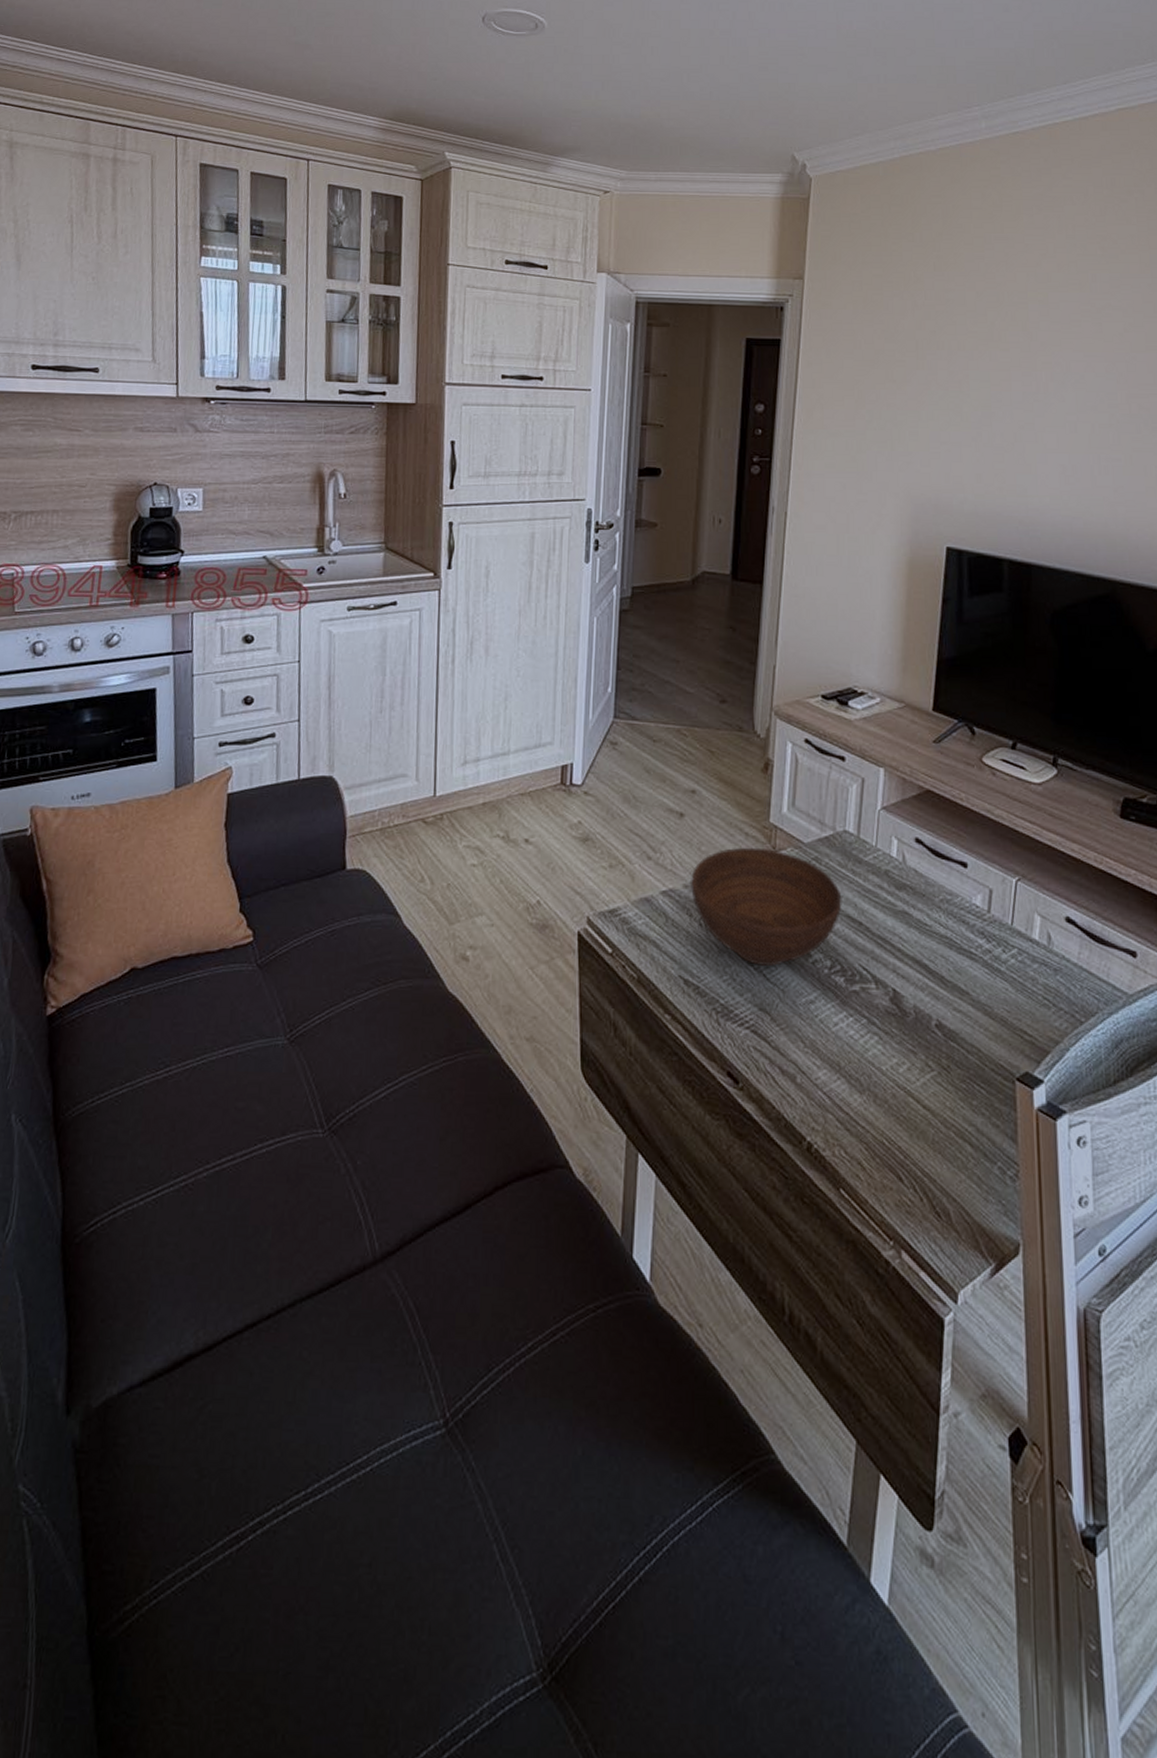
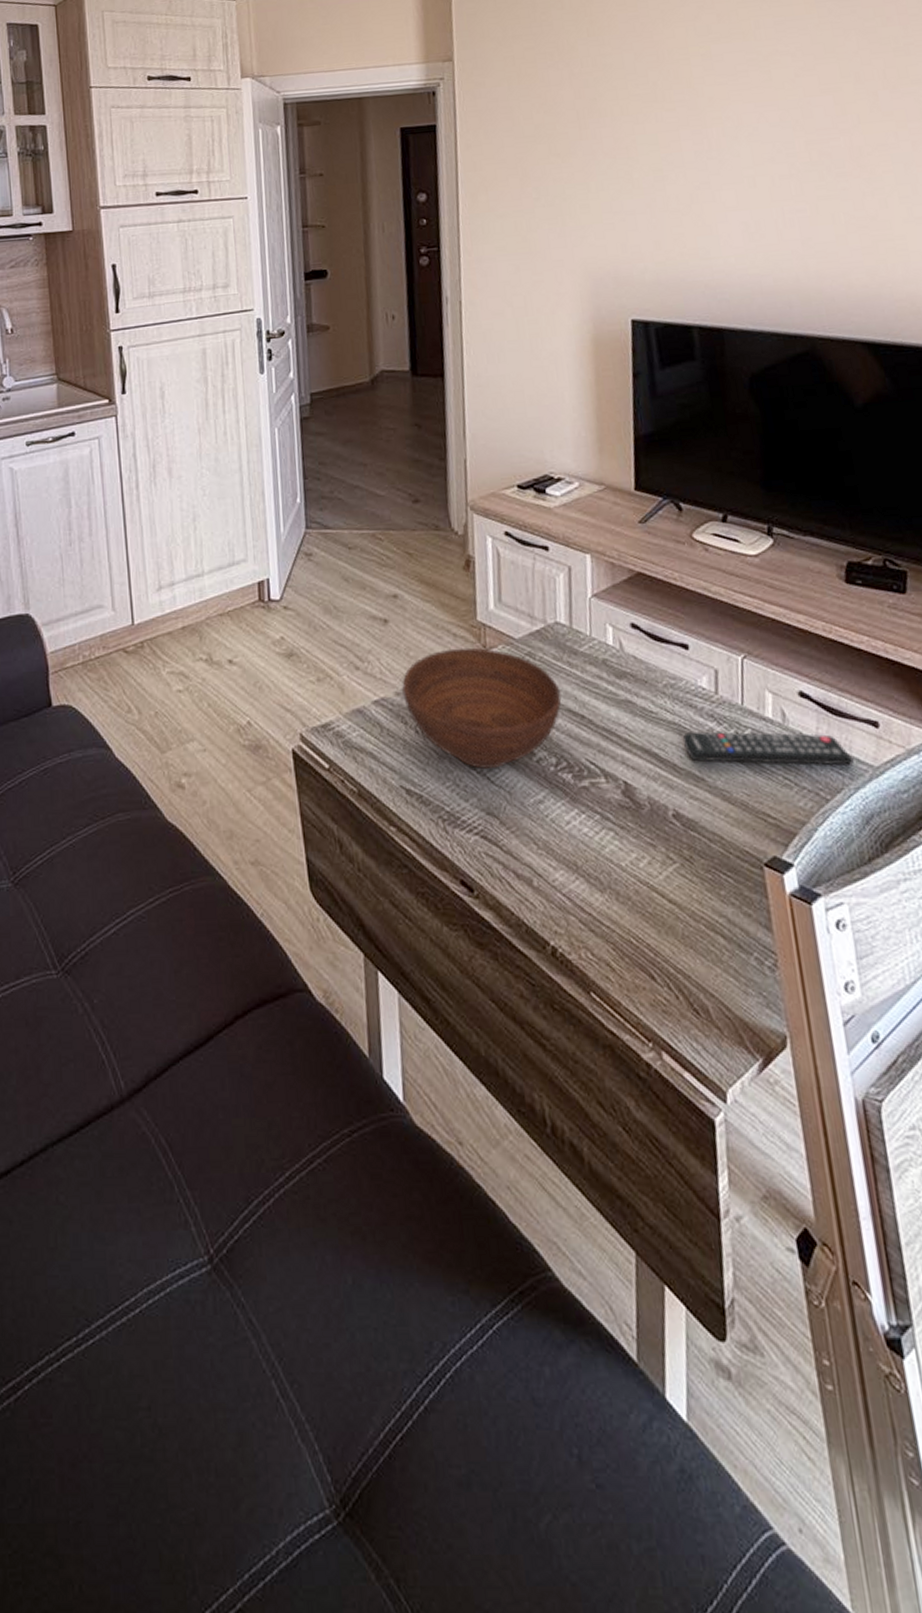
remote control: none [952,947,1110,991] -> present [682,731,854,766]

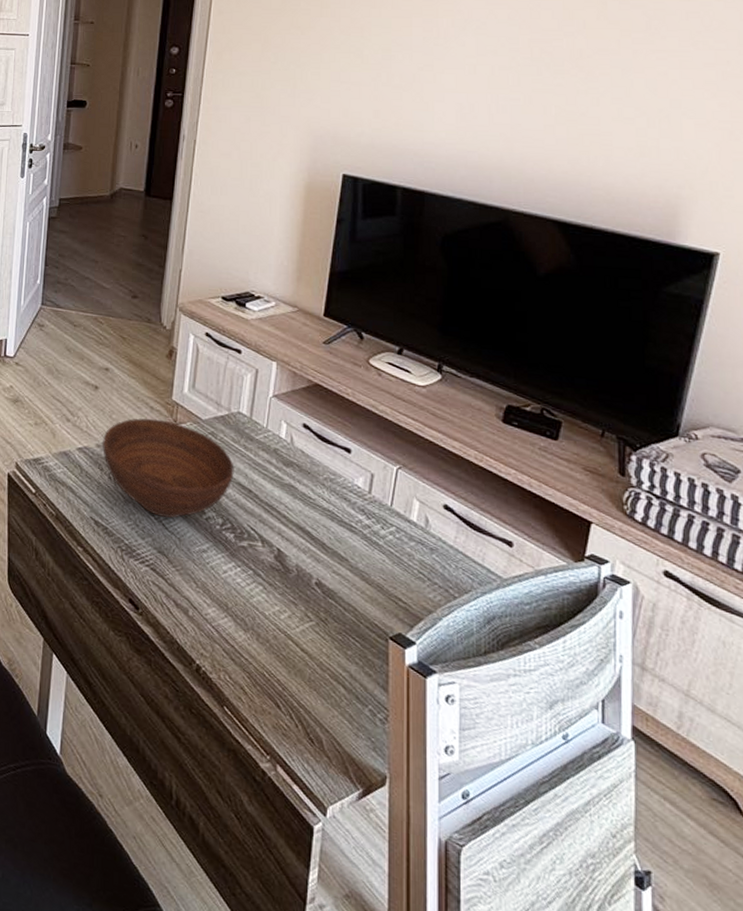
remote control: present [682,731,854,766] -> none [333,519,485,573]

